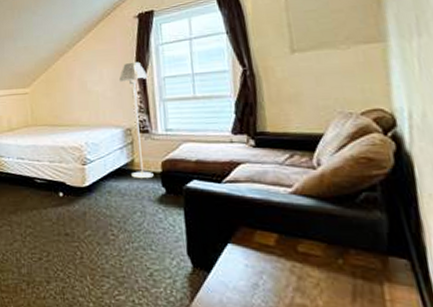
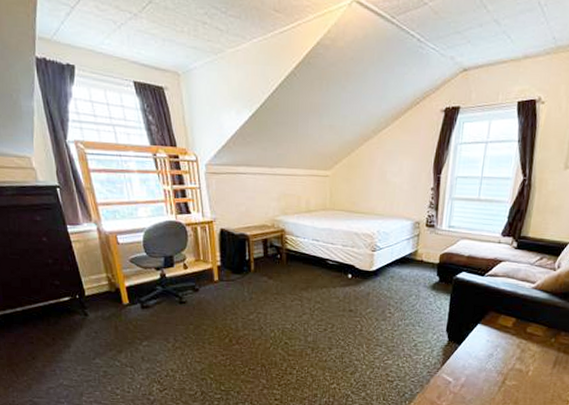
floor lamp: present [118,61,154,179] -> none [413,157,443,268]

